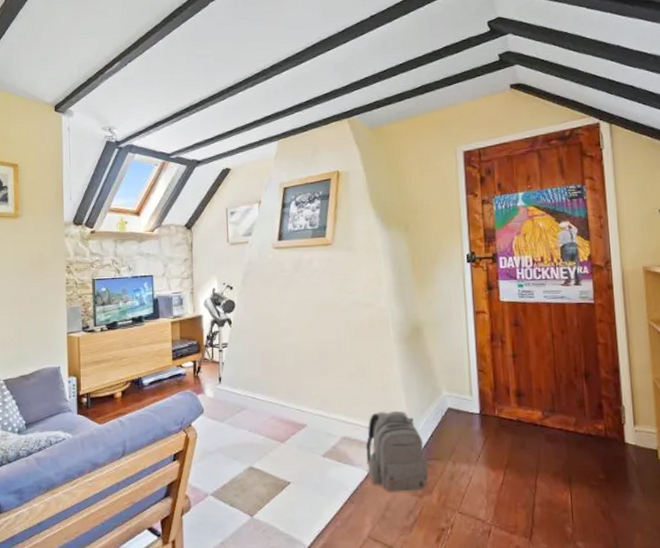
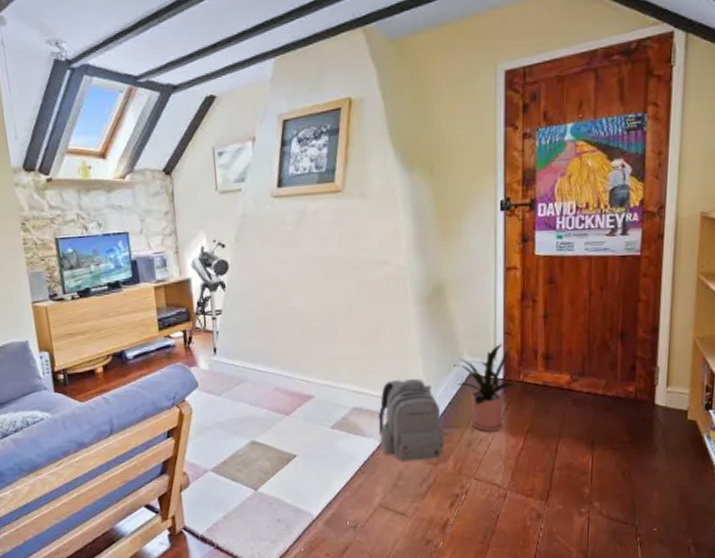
house plant: none [433,380,491,466] -> present [454,344,515,433]

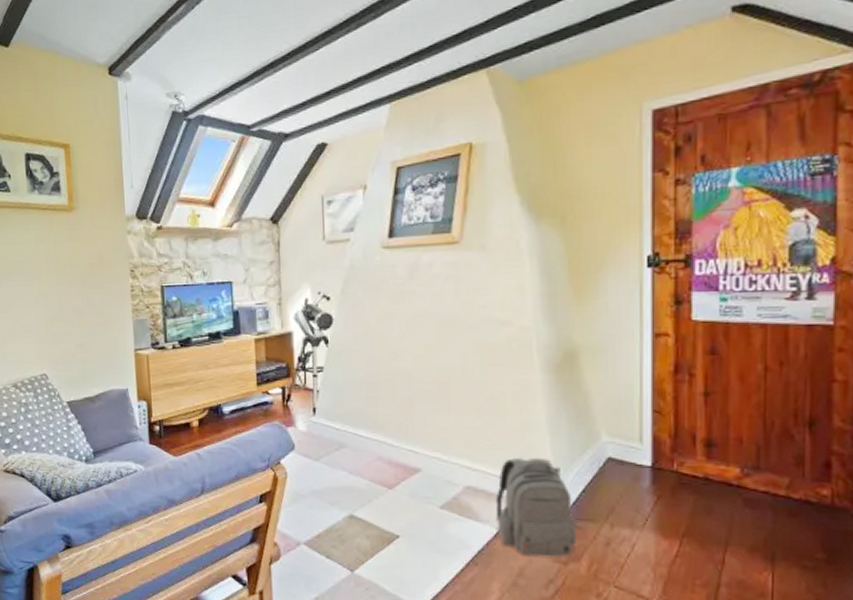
house plant: present [454,344,515,433] -> none [588,424,667,532]

